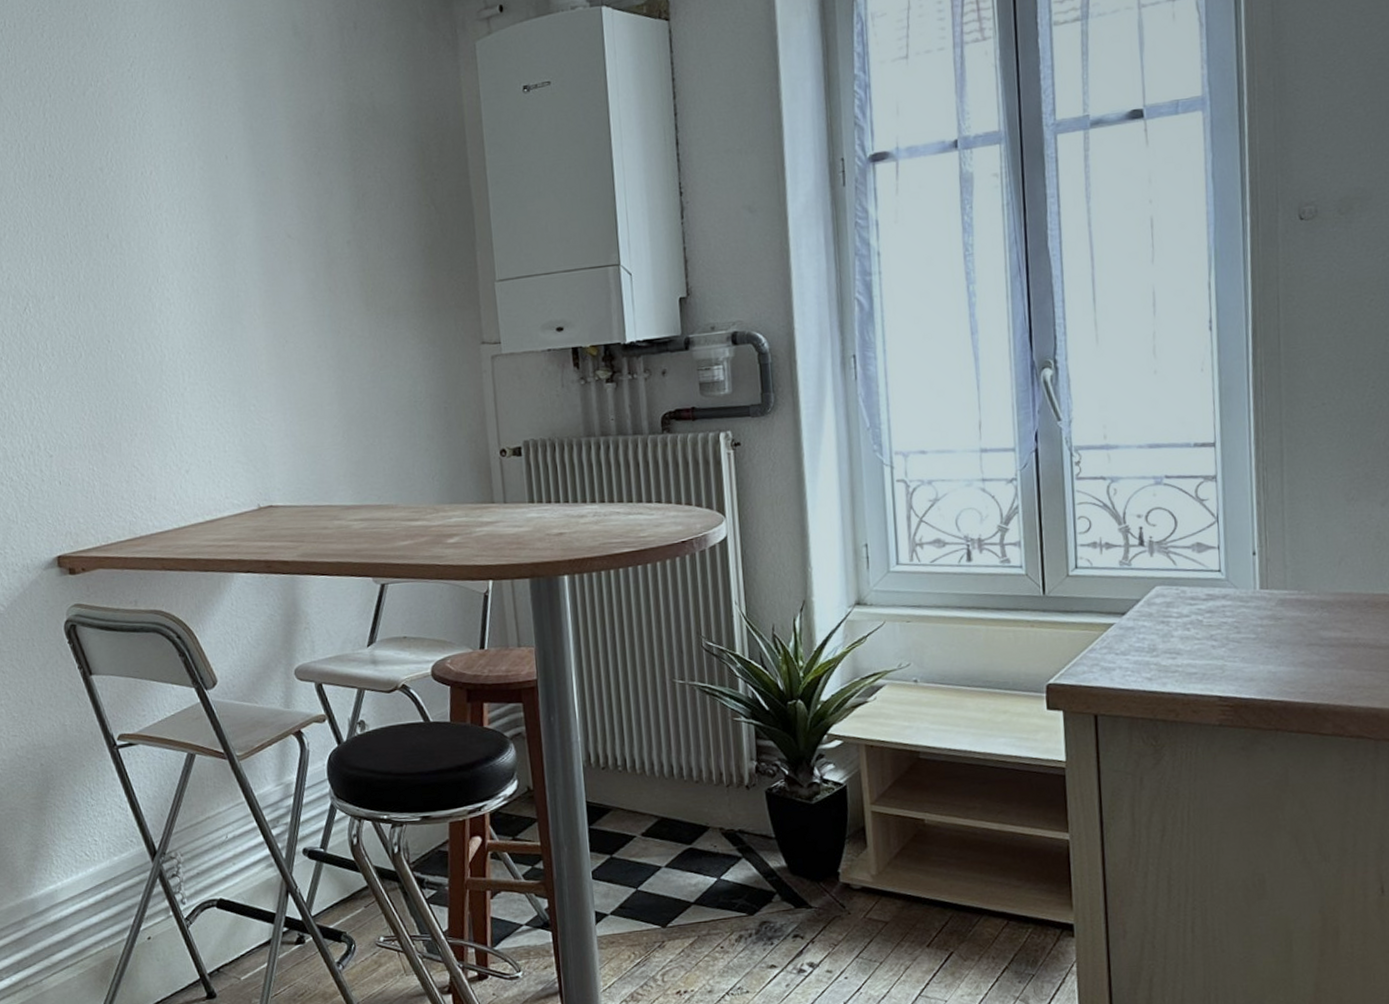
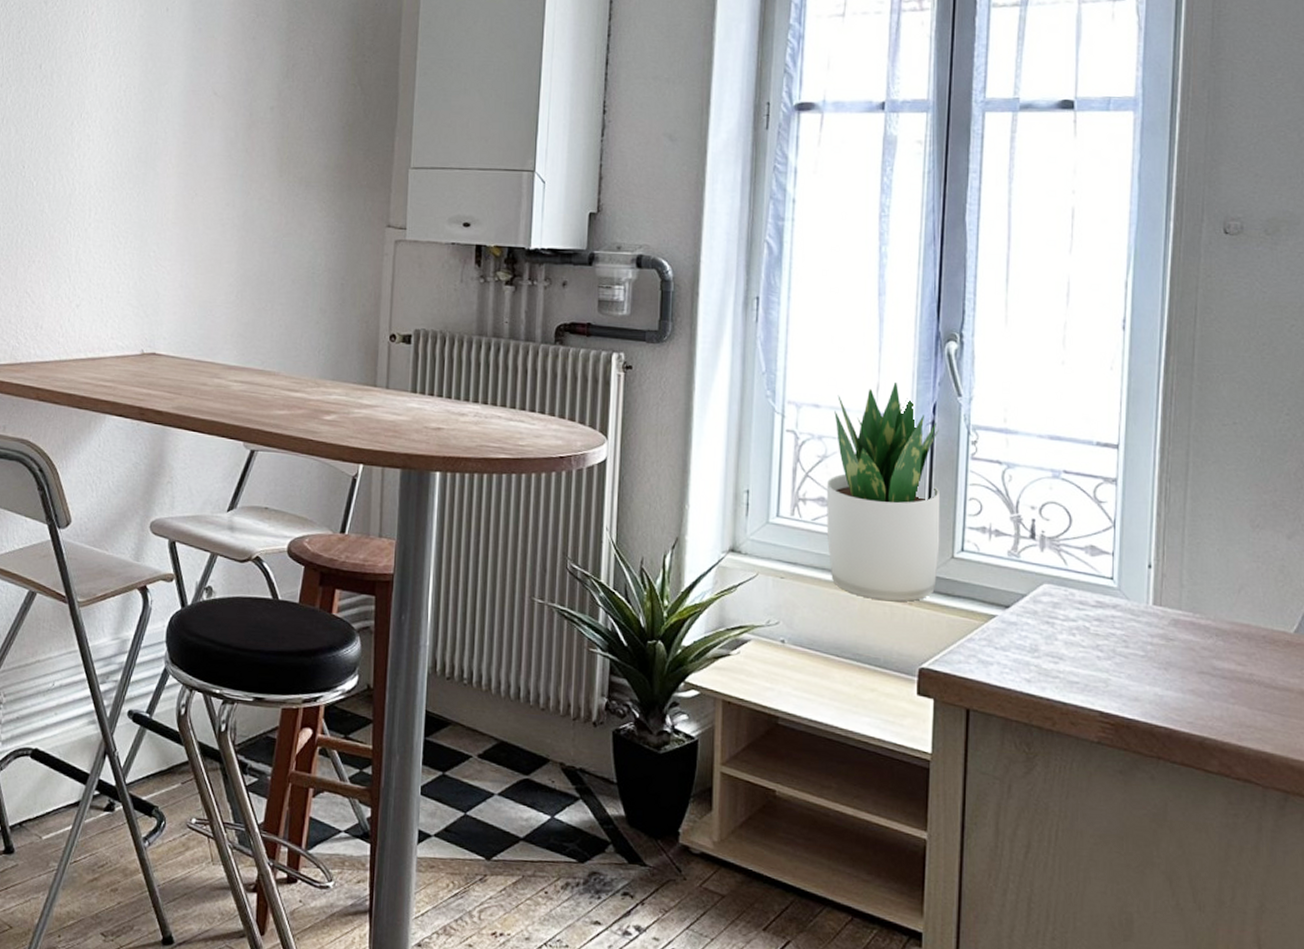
planter: none [940,416,1055,628] -> present [826,381,941,602]

